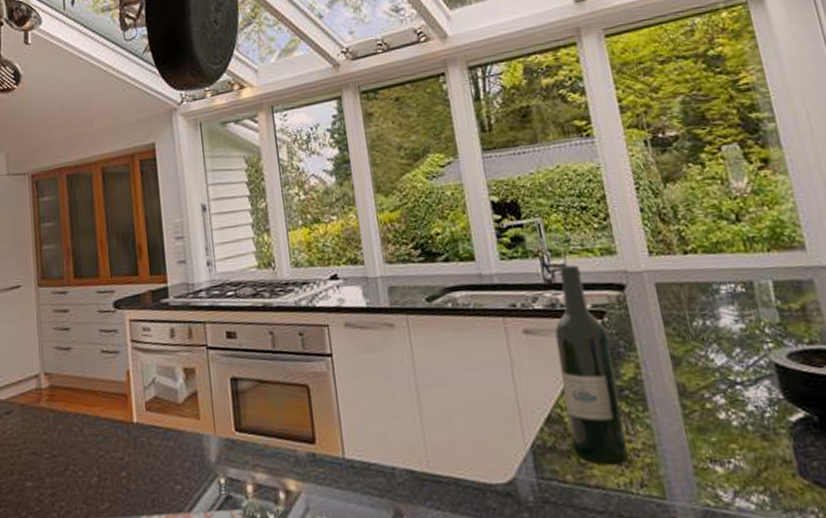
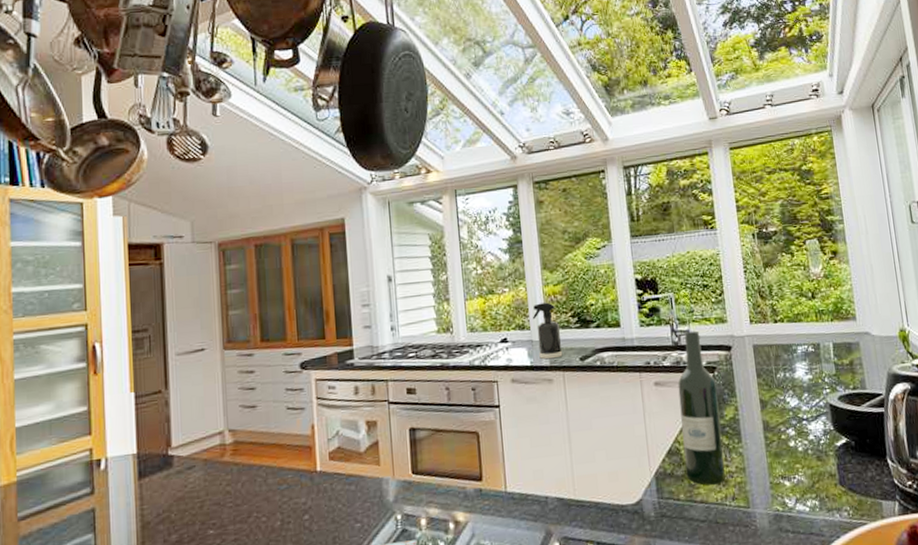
spray bottle: none [365,232,405,300] -> present [532,302,563,360]

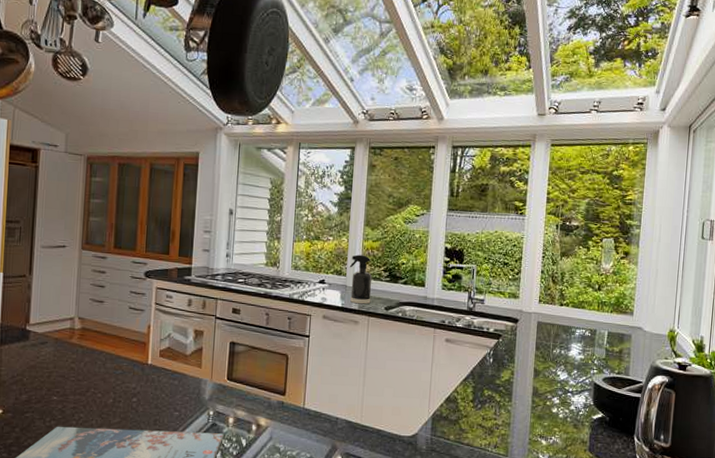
wine bottle: present [677,330,725,486] -> none [458,300,499,433]

